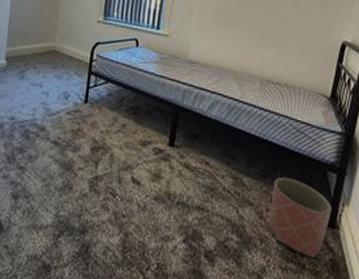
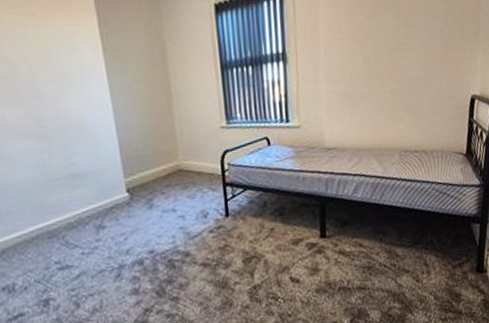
planter: present [269,177,332,258] -> none [424,238,479,303]

